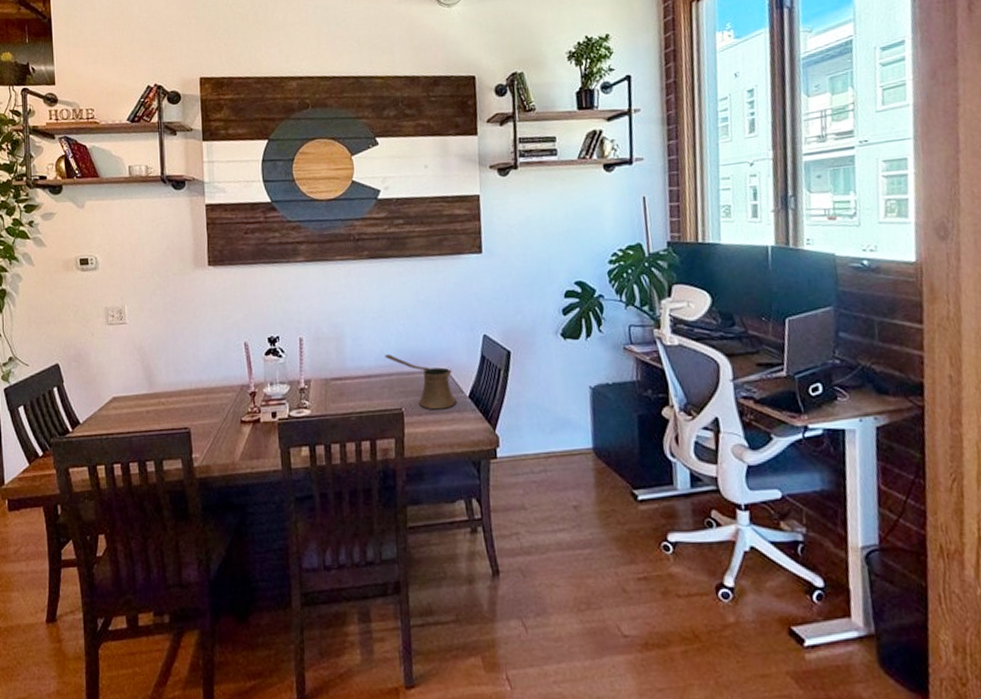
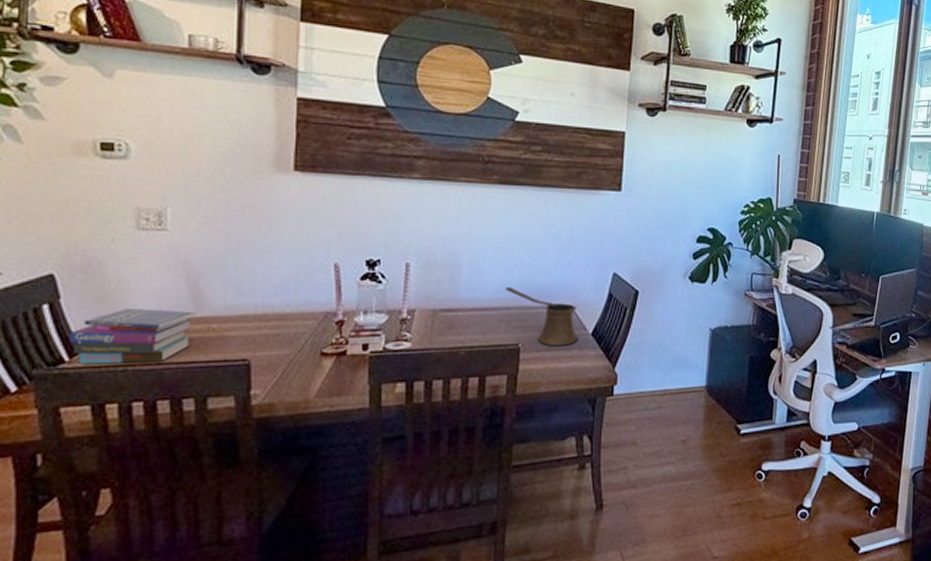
books: none [72,387,150,434] -> present [70,308,196,365]

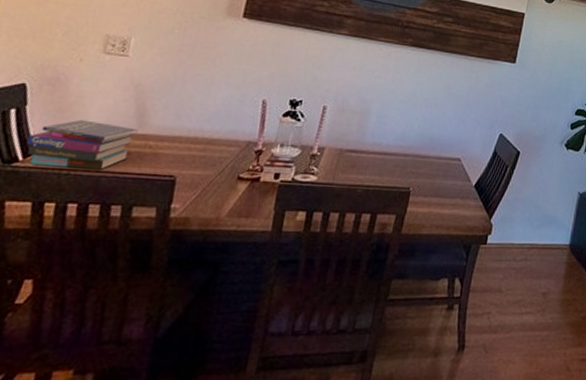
coffee pot: present [505,287,578,347] -> none [405,136,464,194]

